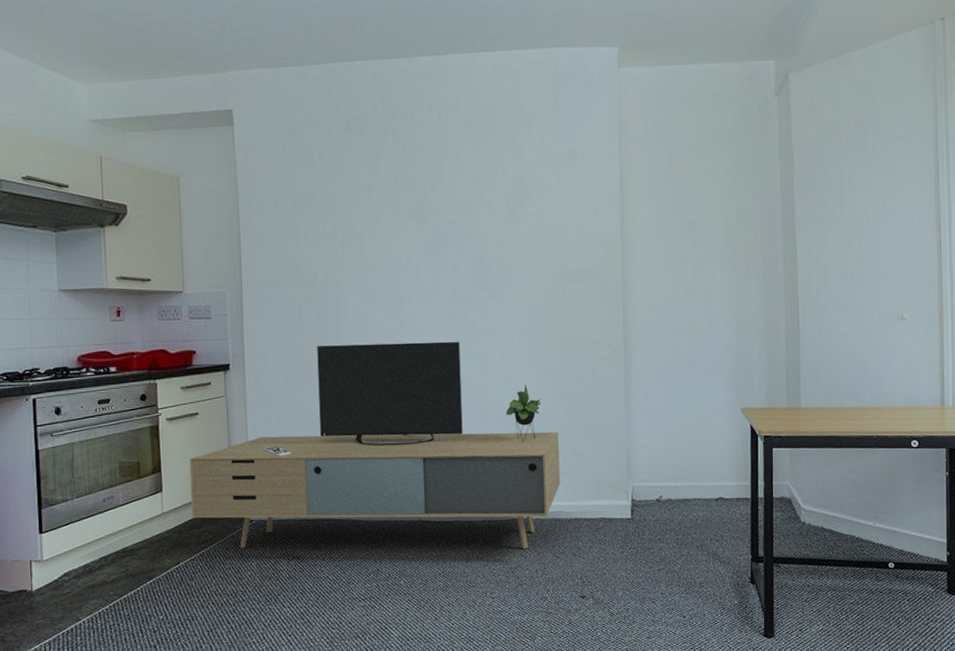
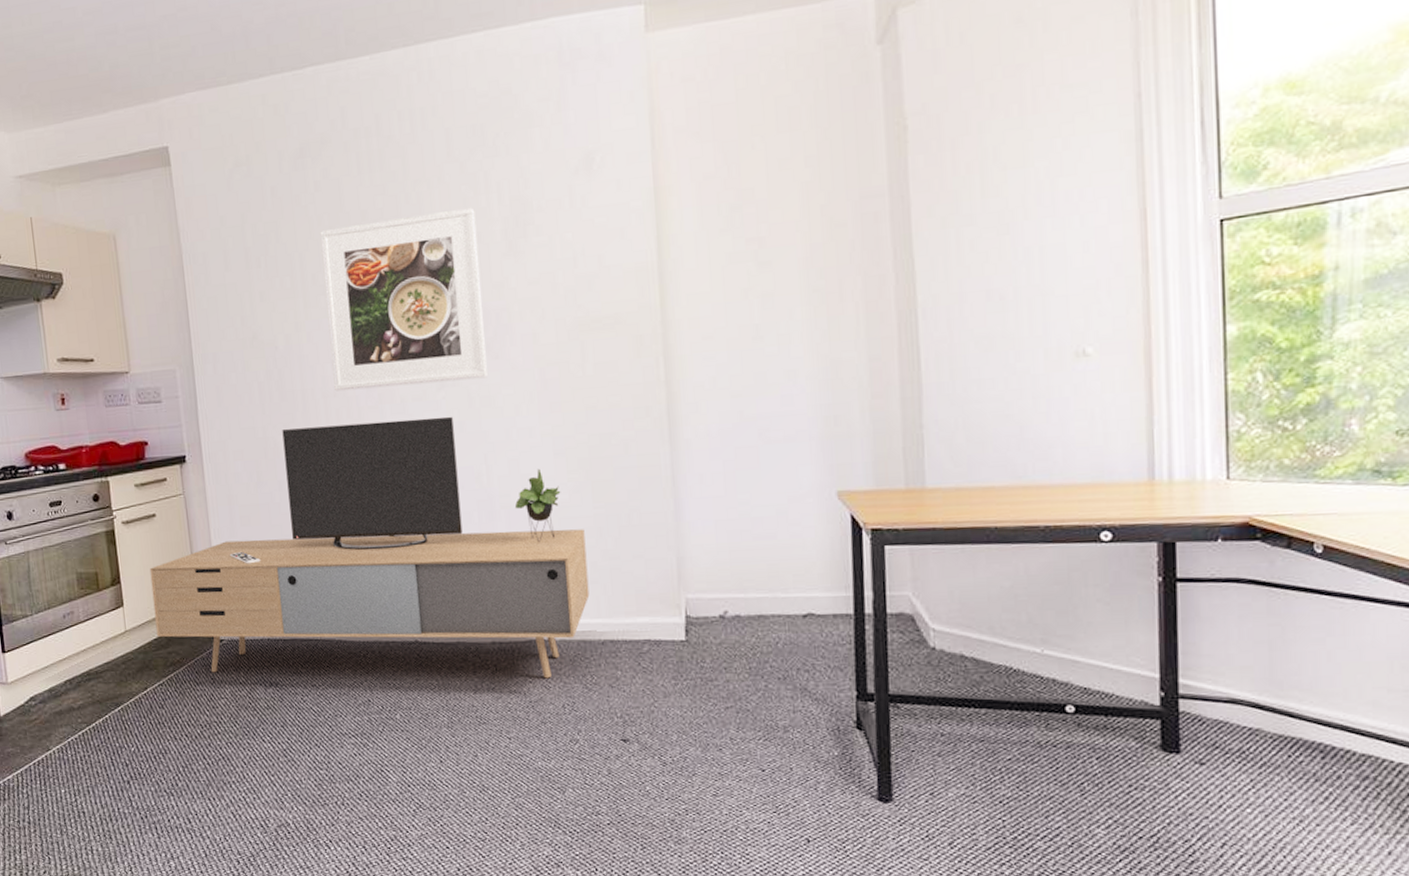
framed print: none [359,181,489,317] -> present [320,207,488,391]

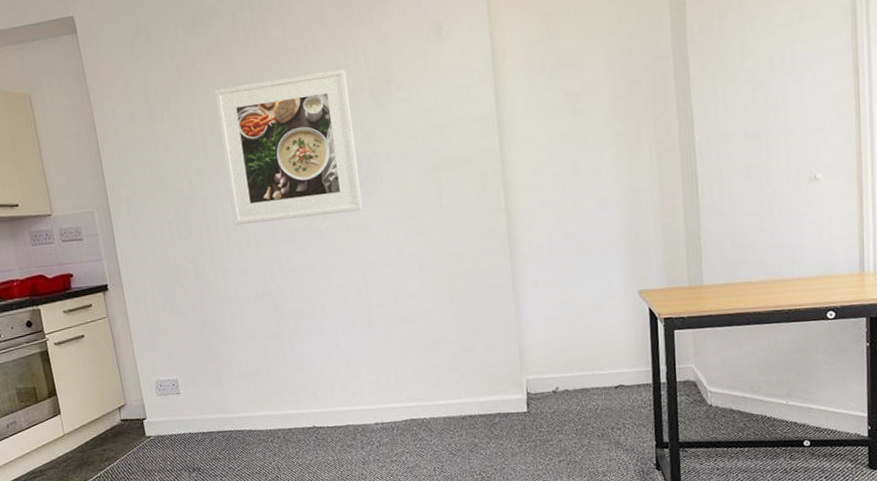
media console: present [149,416,590,679] -> none [82,243,452,464]

